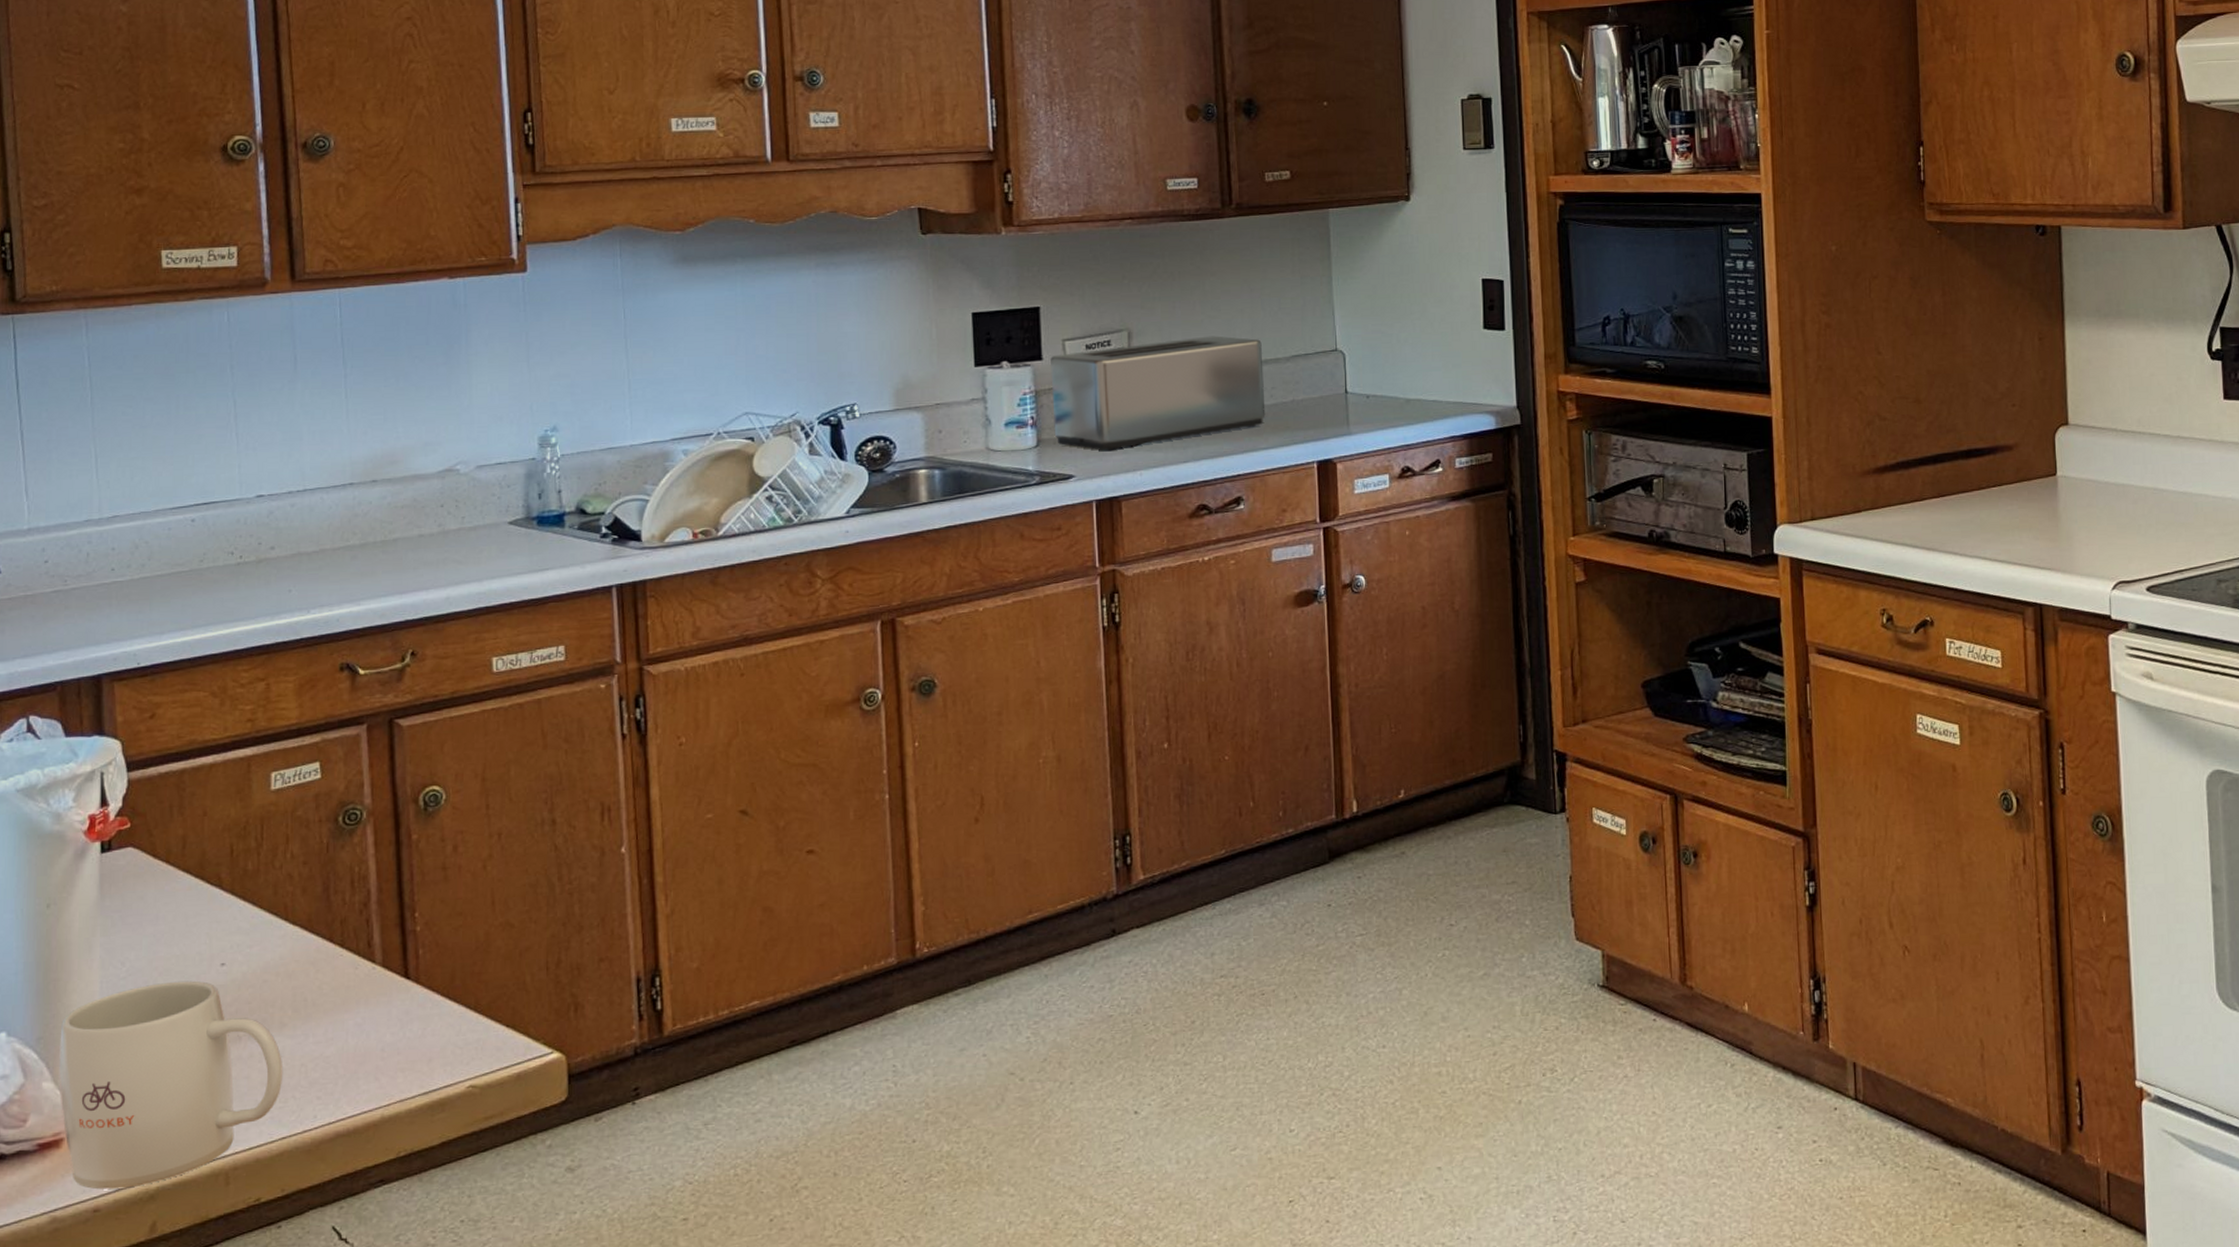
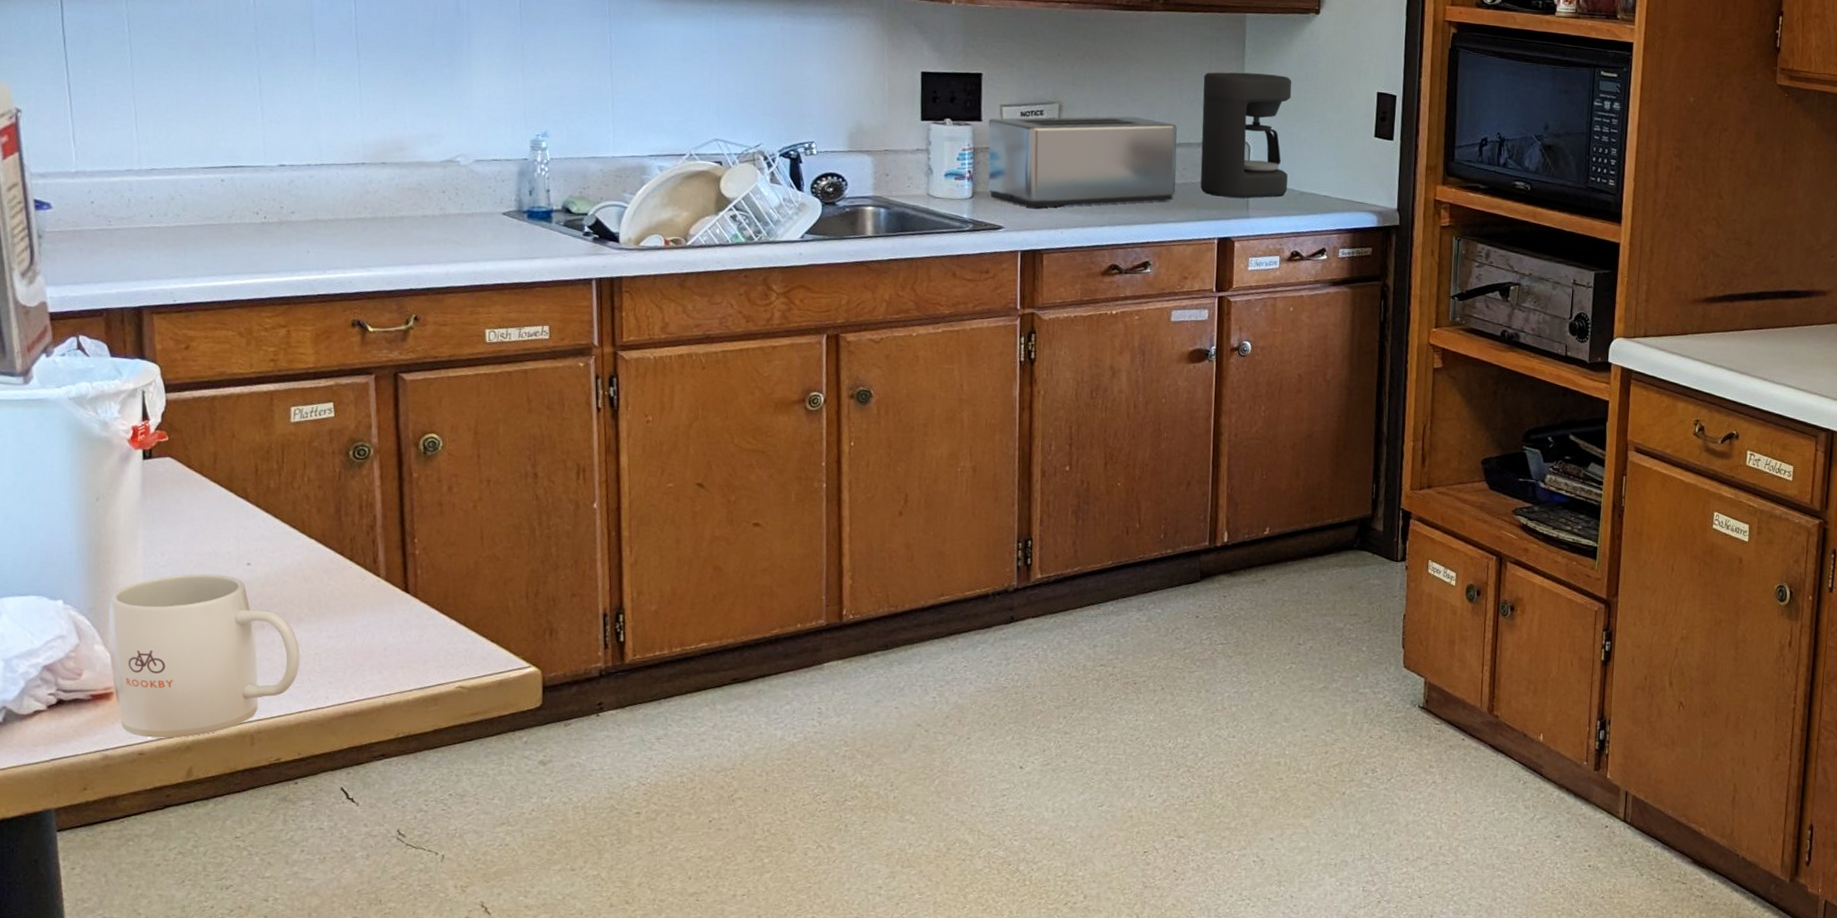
coffee maker: none [1287,272,1392,414] -> present [1200,72,1292,199]

